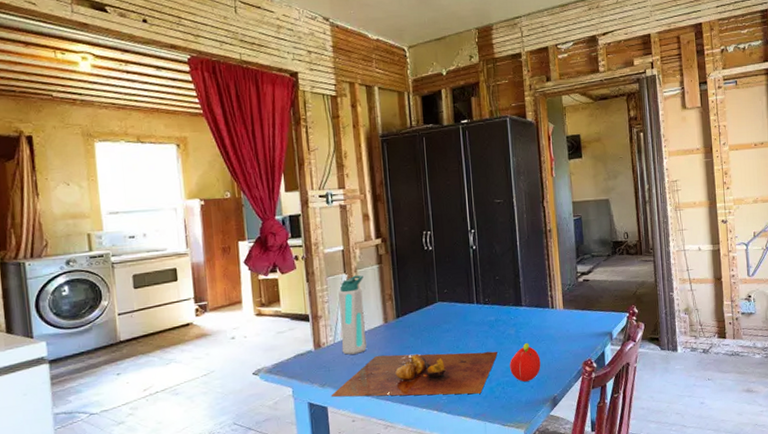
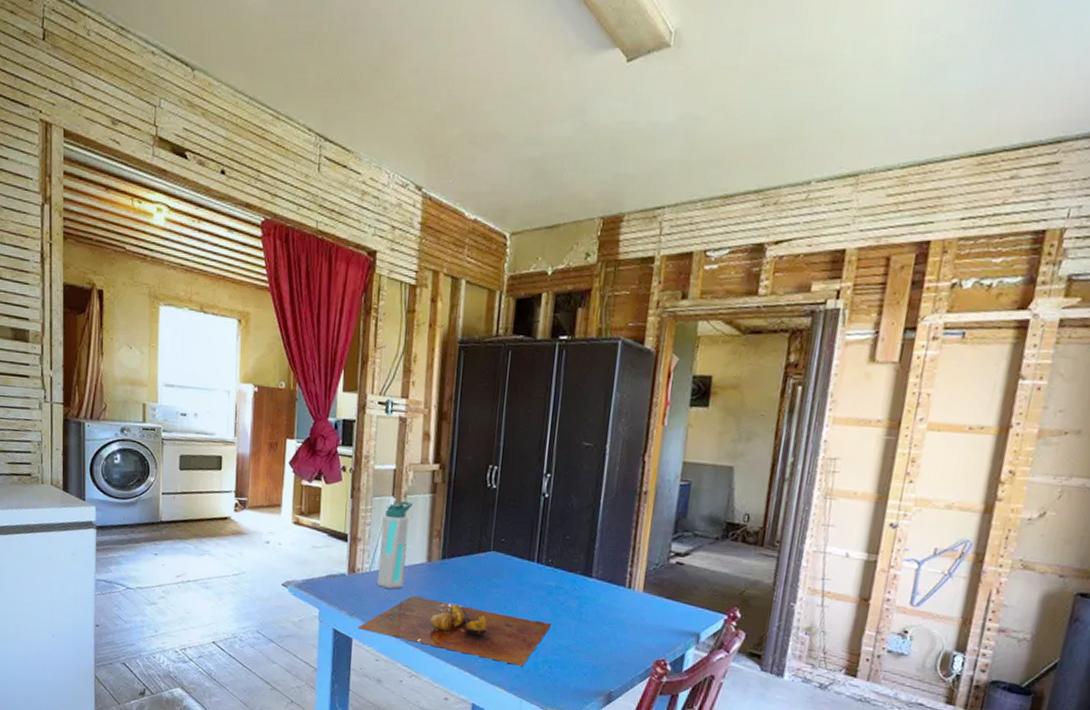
fruit: present [510,343,541,382] -> none [562,622,602,667]

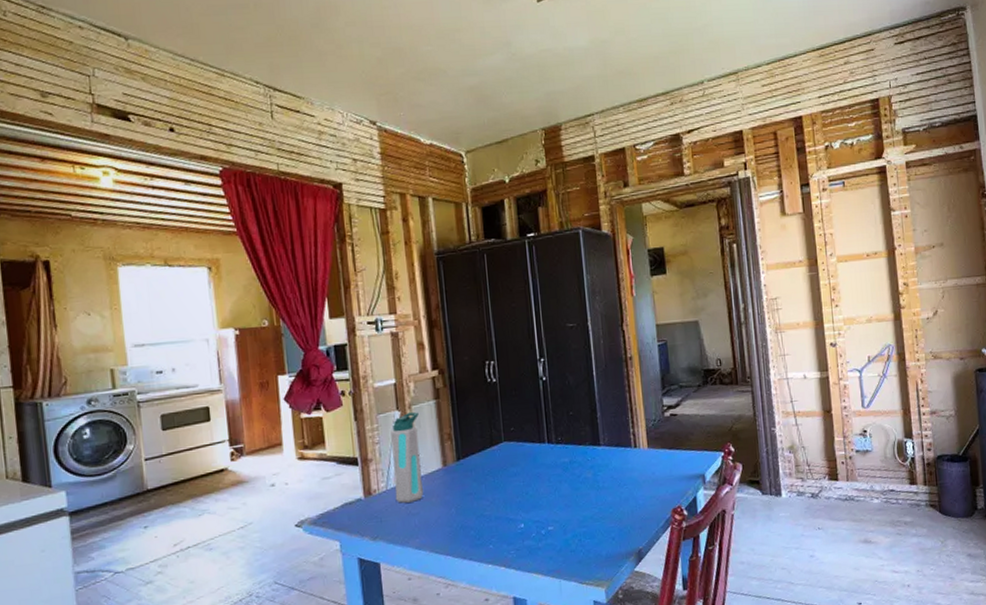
cutting board: present [357,595,551,666] -> none [383,497,573,552]

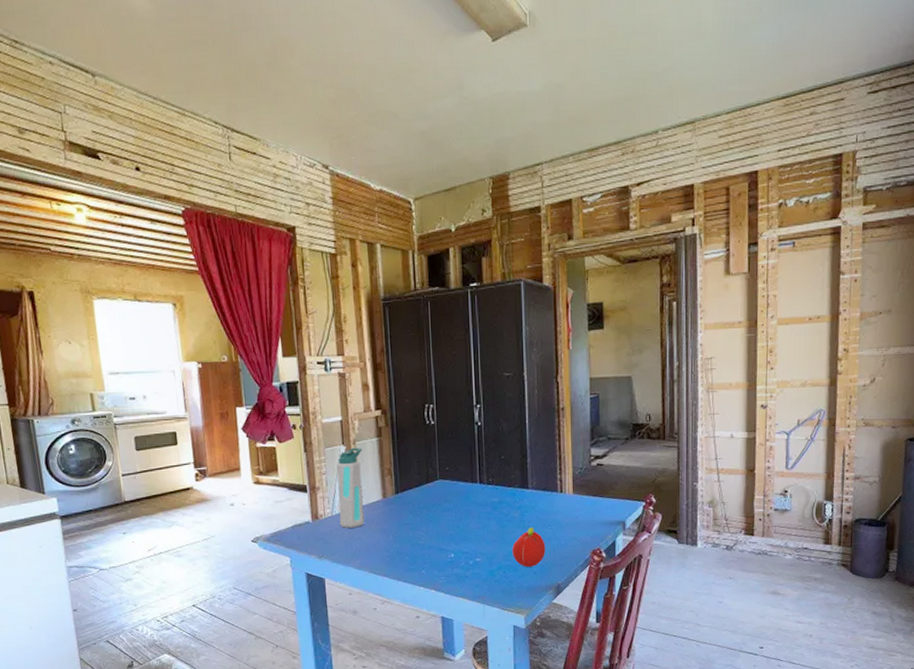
fruit: none [587,488,623,533] -> present [512,528,546,567]

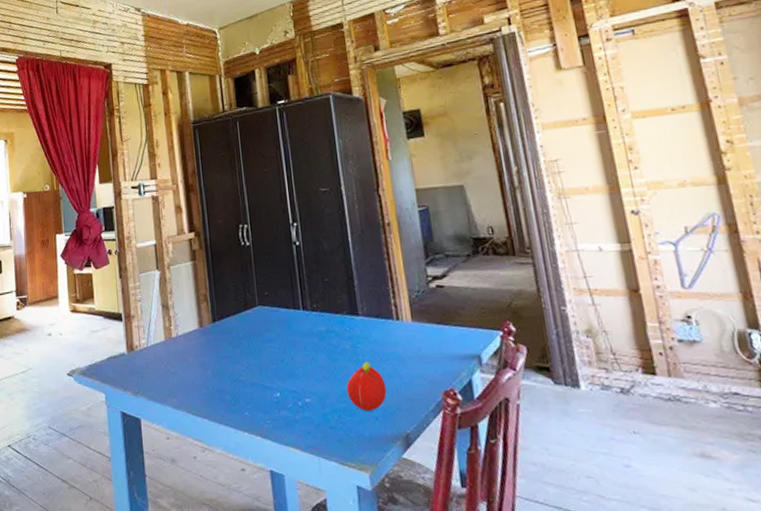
water bottle: present [336,447,365,528] -> none [151,272,182,361]

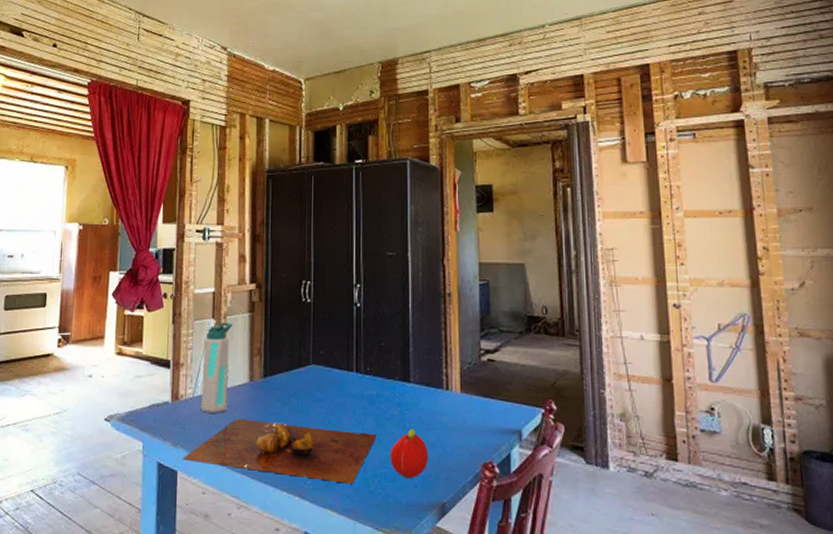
cutting board: none [144,364,331,421] -> present [182,418,376,484]
water bottle: none [151,272,182,361] -> present [200,321,232,413]

